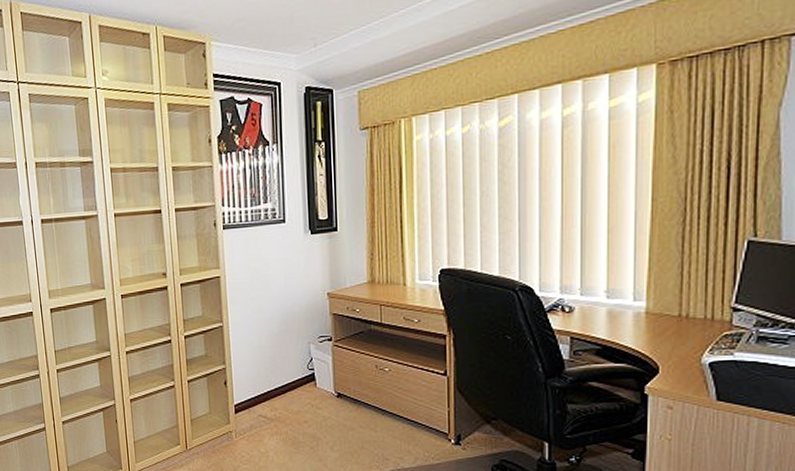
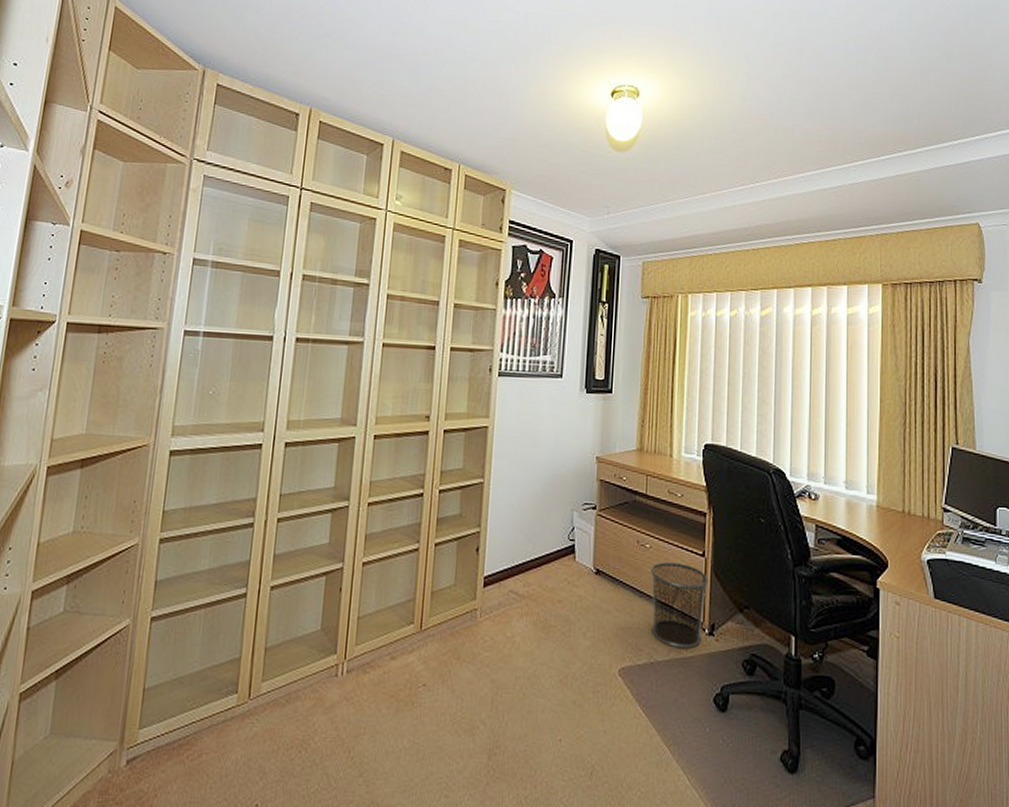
waste bin: none [391,382,452,457] -> present [650,561,709,649]

